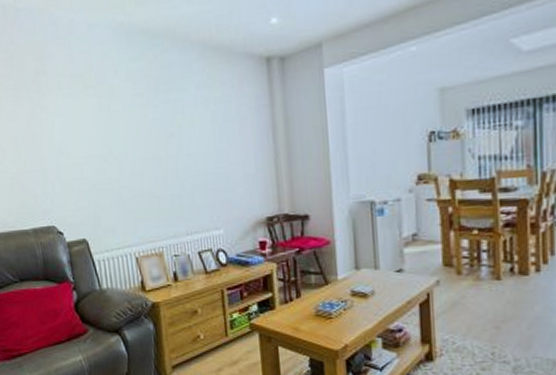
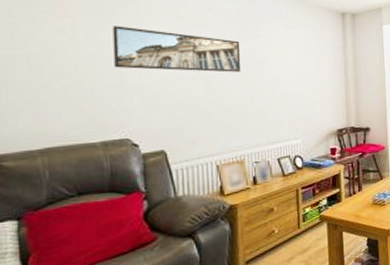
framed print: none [28,103,153,151] -> present [112,26,241,73]

